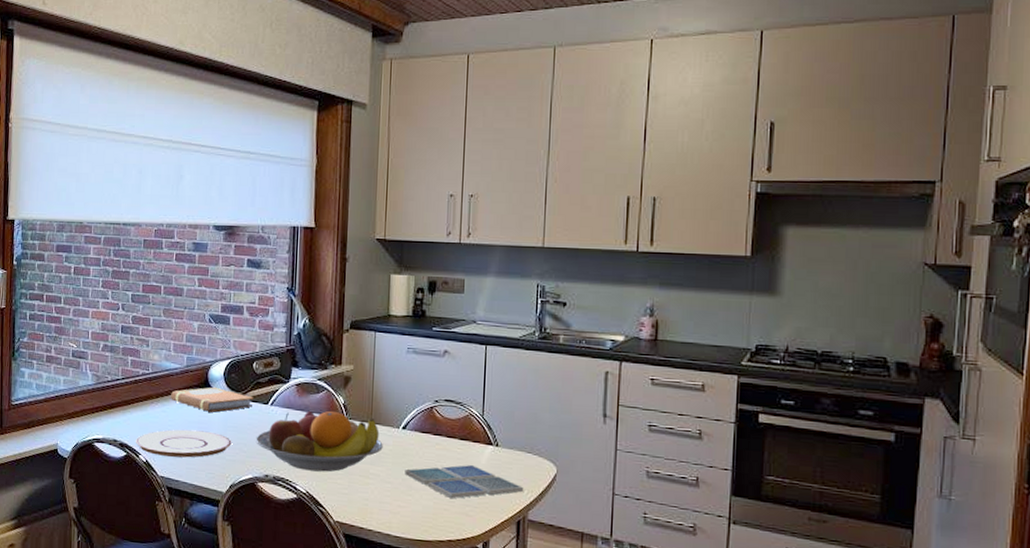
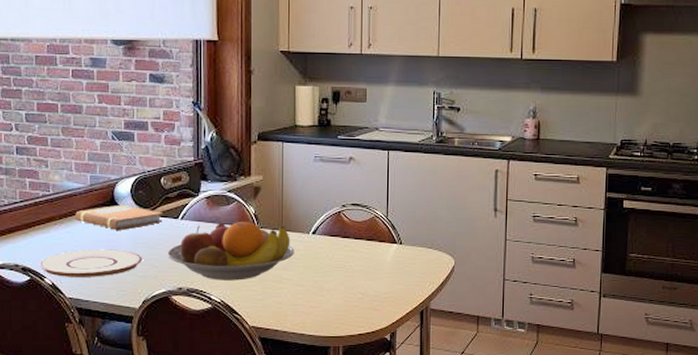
drink coaster: present [404,464,524,499] -> none [316,262,426,296]

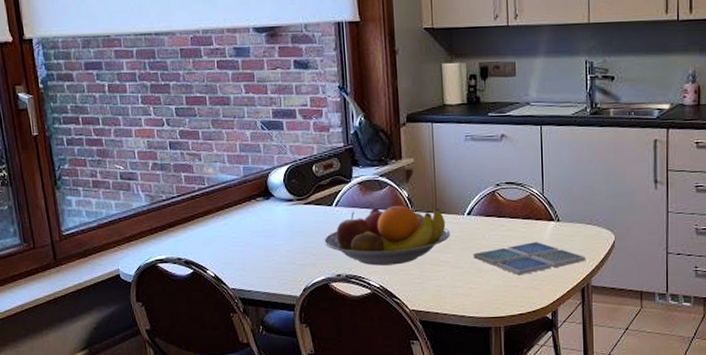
plate: present [39,249,142,277] -> none [200,239,300,269]
notebook: present [75,204,163,230] -> none [231,194,317,220]
drink coaster: none [316,262,426,296] -> present [473,241,586,276]

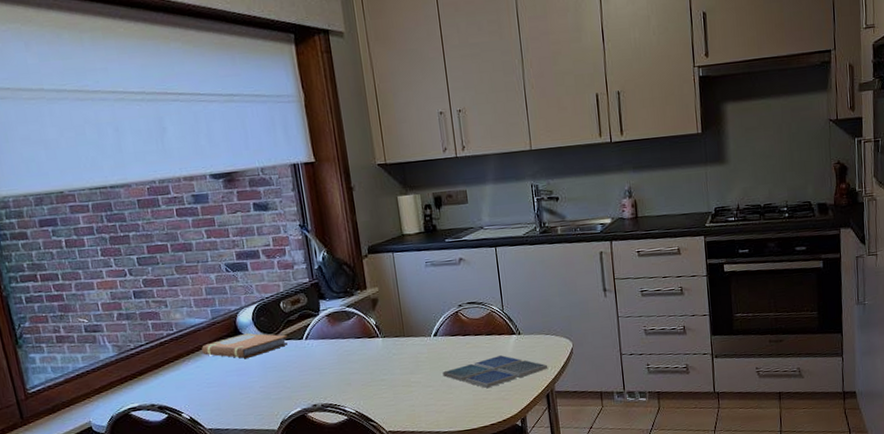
notebook: none [231,194,317,220] -> present [201,333,288,359]
fruit bowl: present [324,205,450,266] -> none [297,332,419,393]

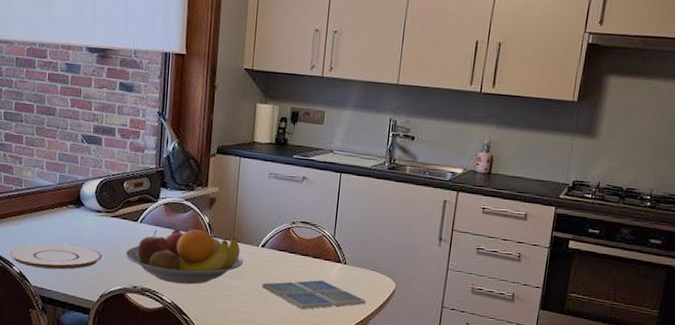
plate: none [174,376,274,410] -> present [8,243,102,270]
notebook: present [201,333,288,359] -> none [44,204,124,228]
fruit bowl: none [297,332,419,393] -> present [125,228,243,285]

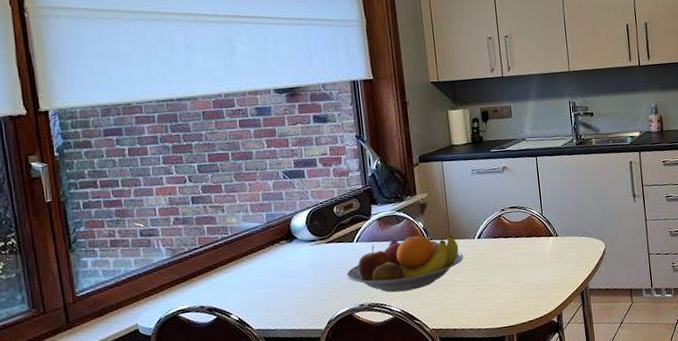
plate: present [8,243,102,270] -> none [223,277,324,311]
drink coaster: present [262,279,367,310] -> none [485,255,583,287]

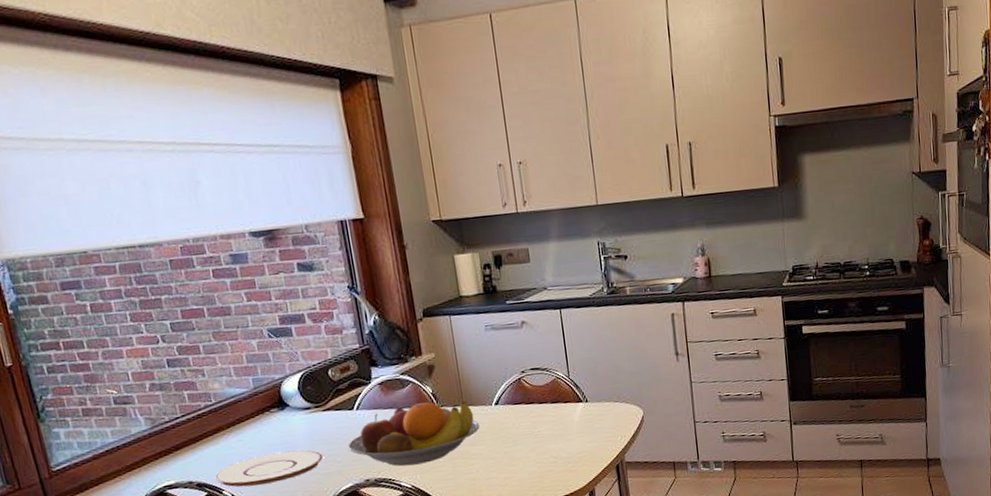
plate: none [223,277,324,311] -> present [213,450,323,487]

